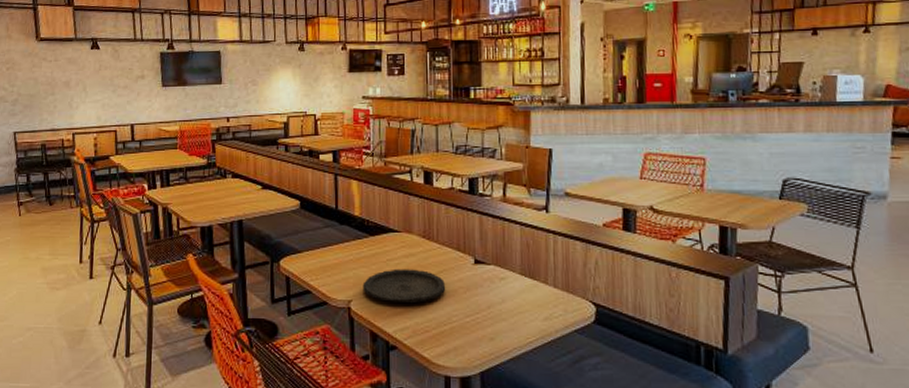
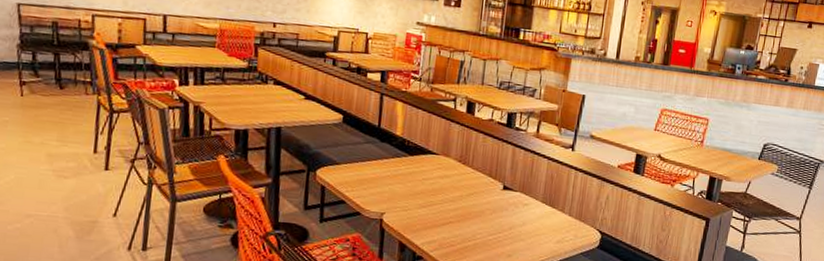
plate: present [362,269,446,304] -> none [396,187,475,220]

